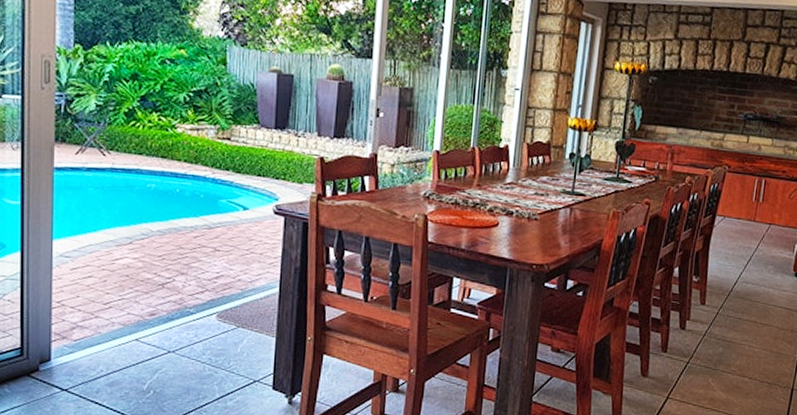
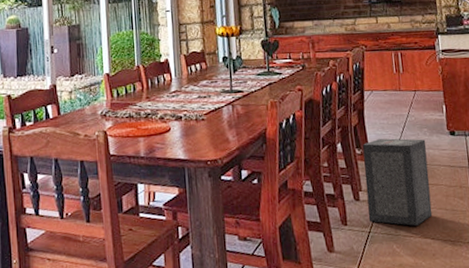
speaker: none [690,269,768,363] -> present [362,138,433,226]

